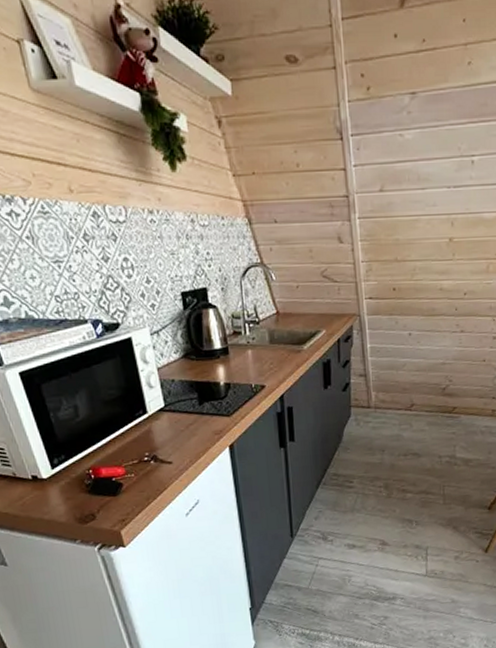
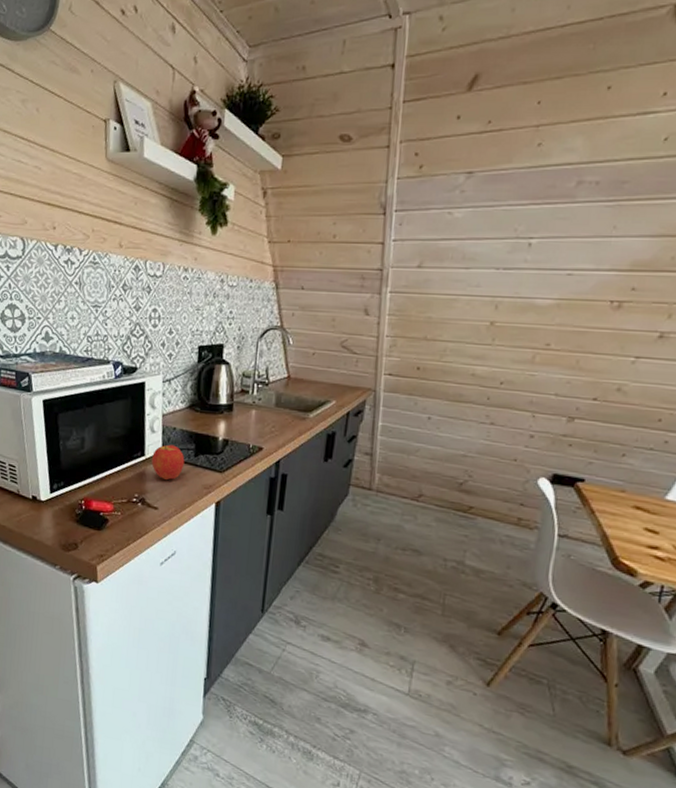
apple: none [155,397,191,433] -> present [151,444,185,480]

